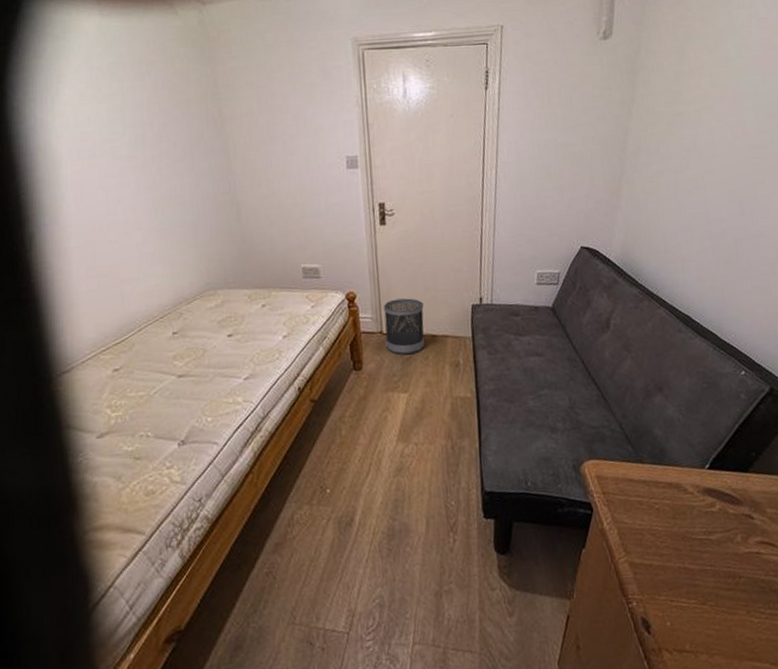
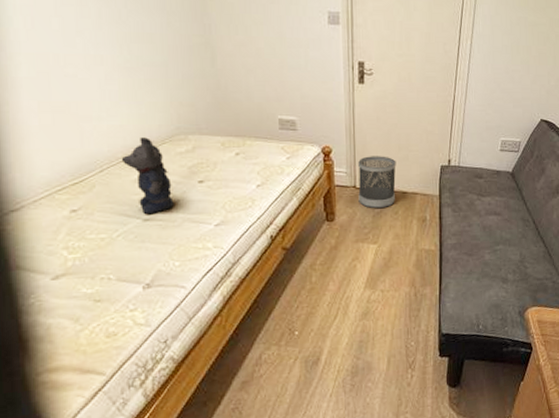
bear: none [157,295,208,371] -> present [121,137,177,215]

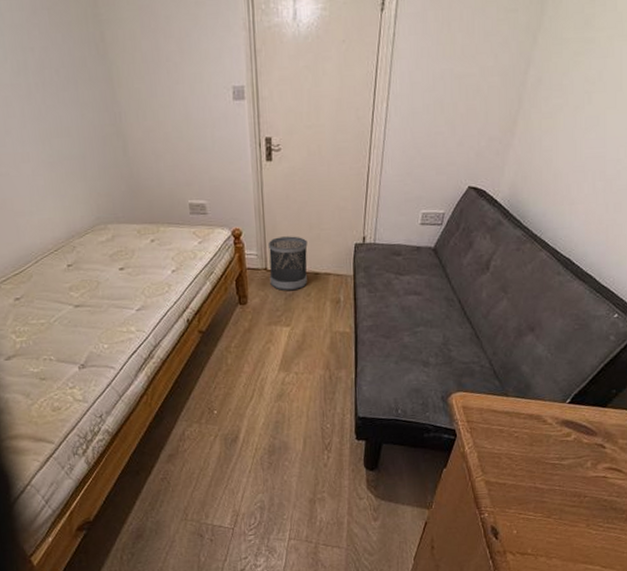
bear: present [121,137,177,215] -> none [52,229,102,302]

